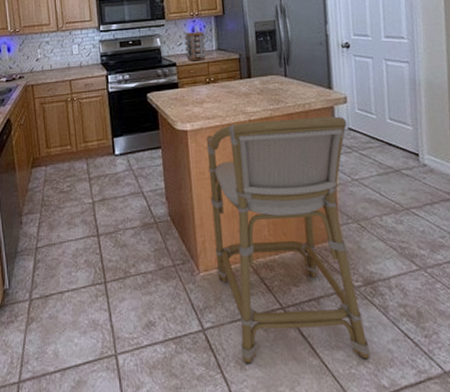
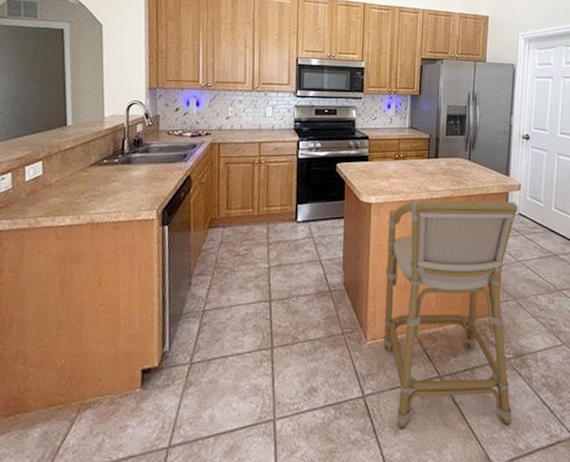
spice rack: present [184,28,207,62] -> none [379,104,400,137]

